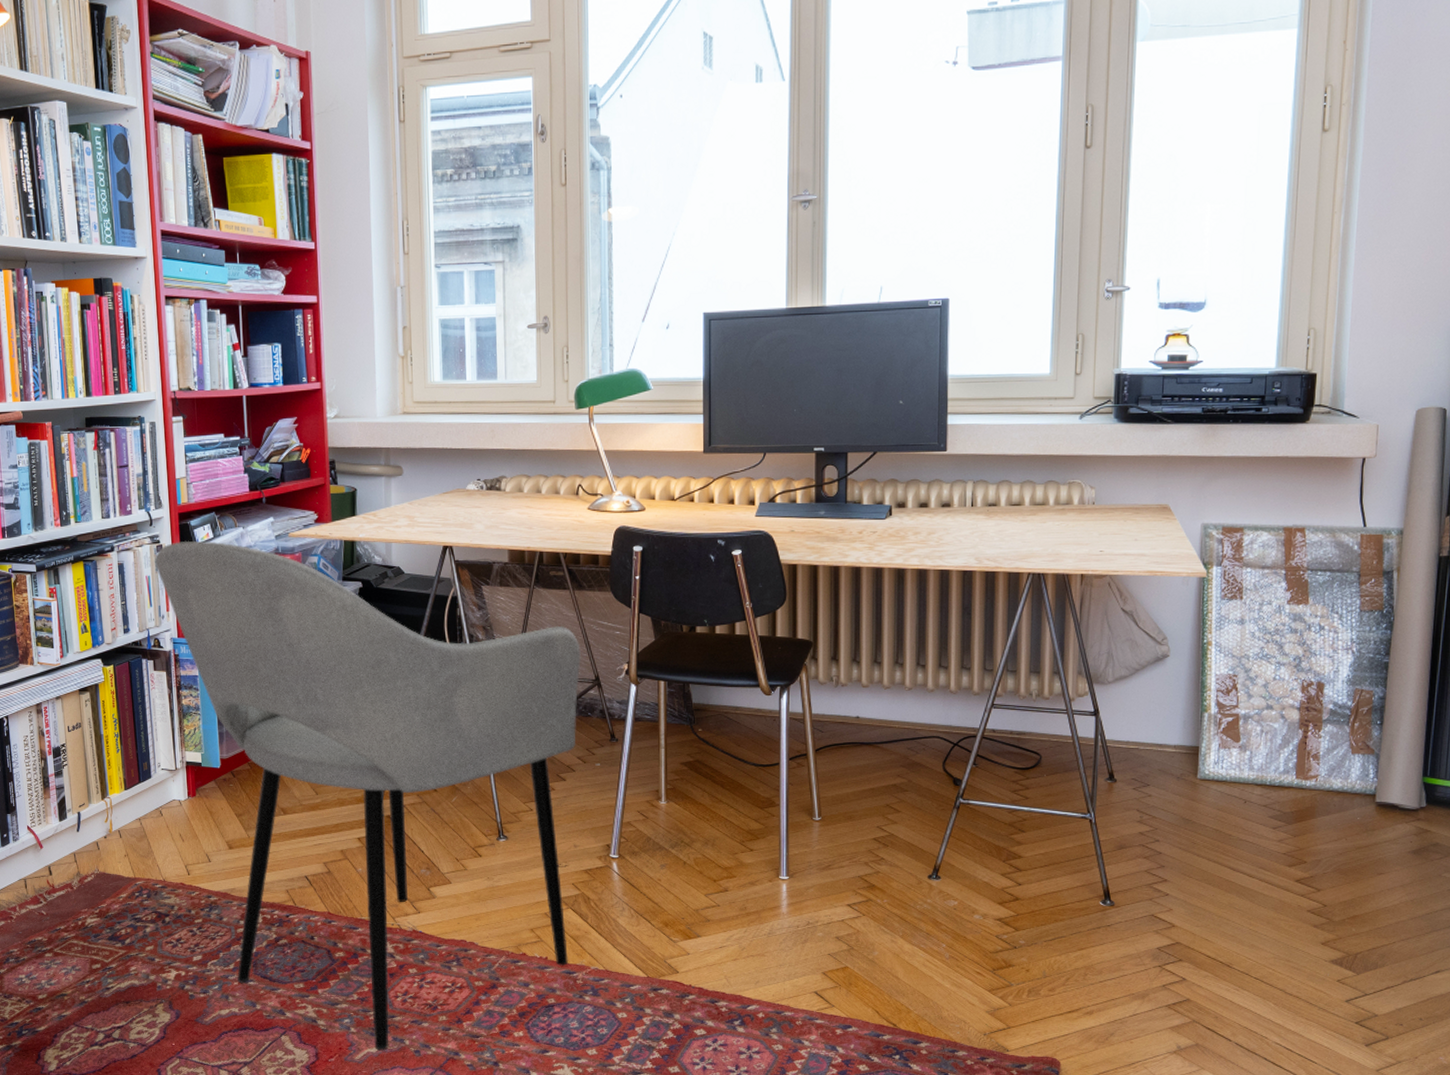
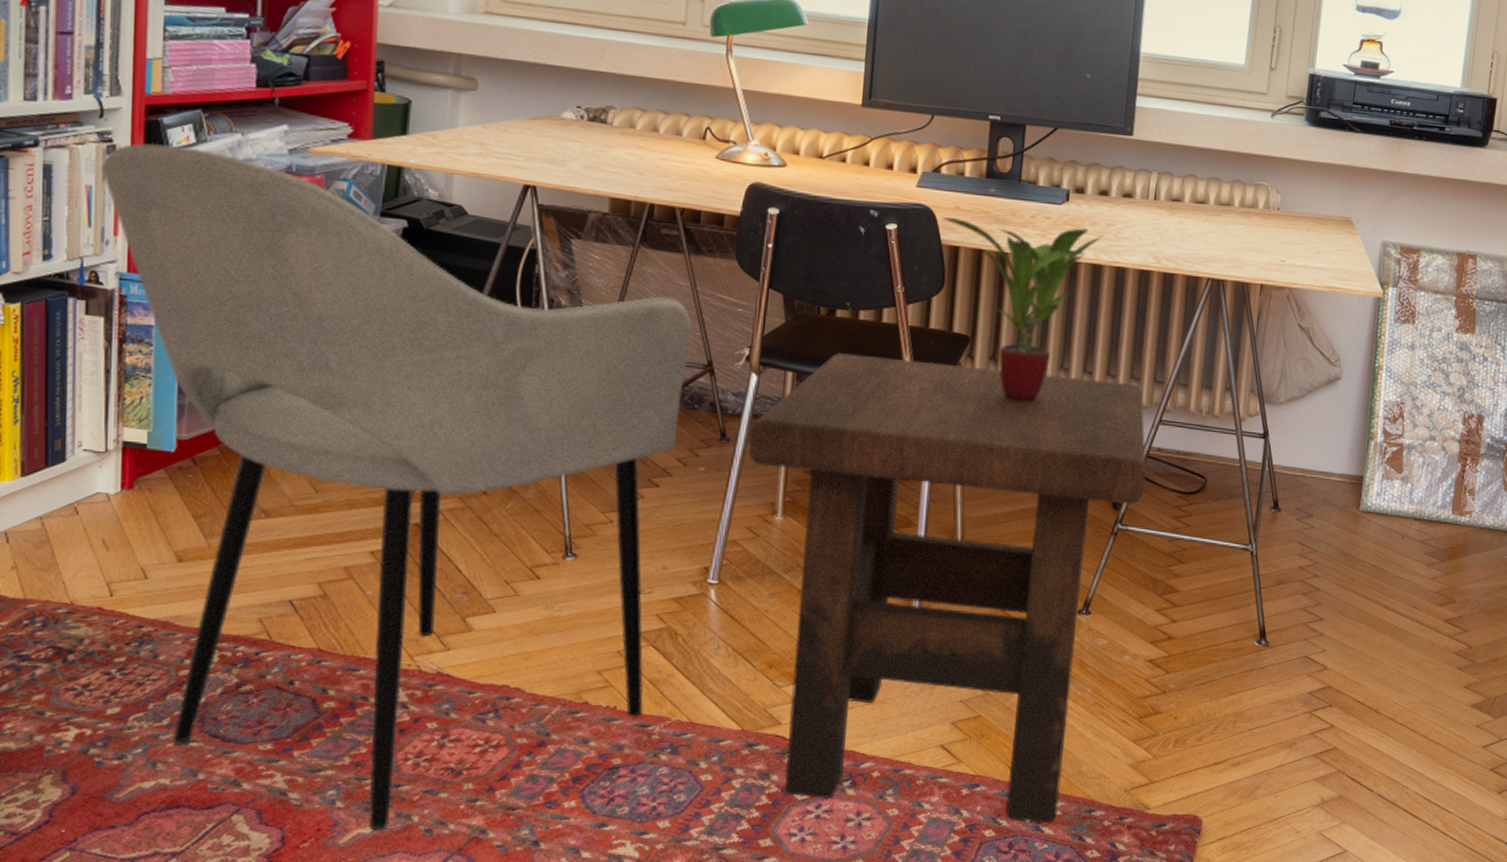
side table: none [634,663,983,1061] -> present [748,353,1146,824]
potted plant: none [780,538,925,695] -> present [942,217,1102,402]

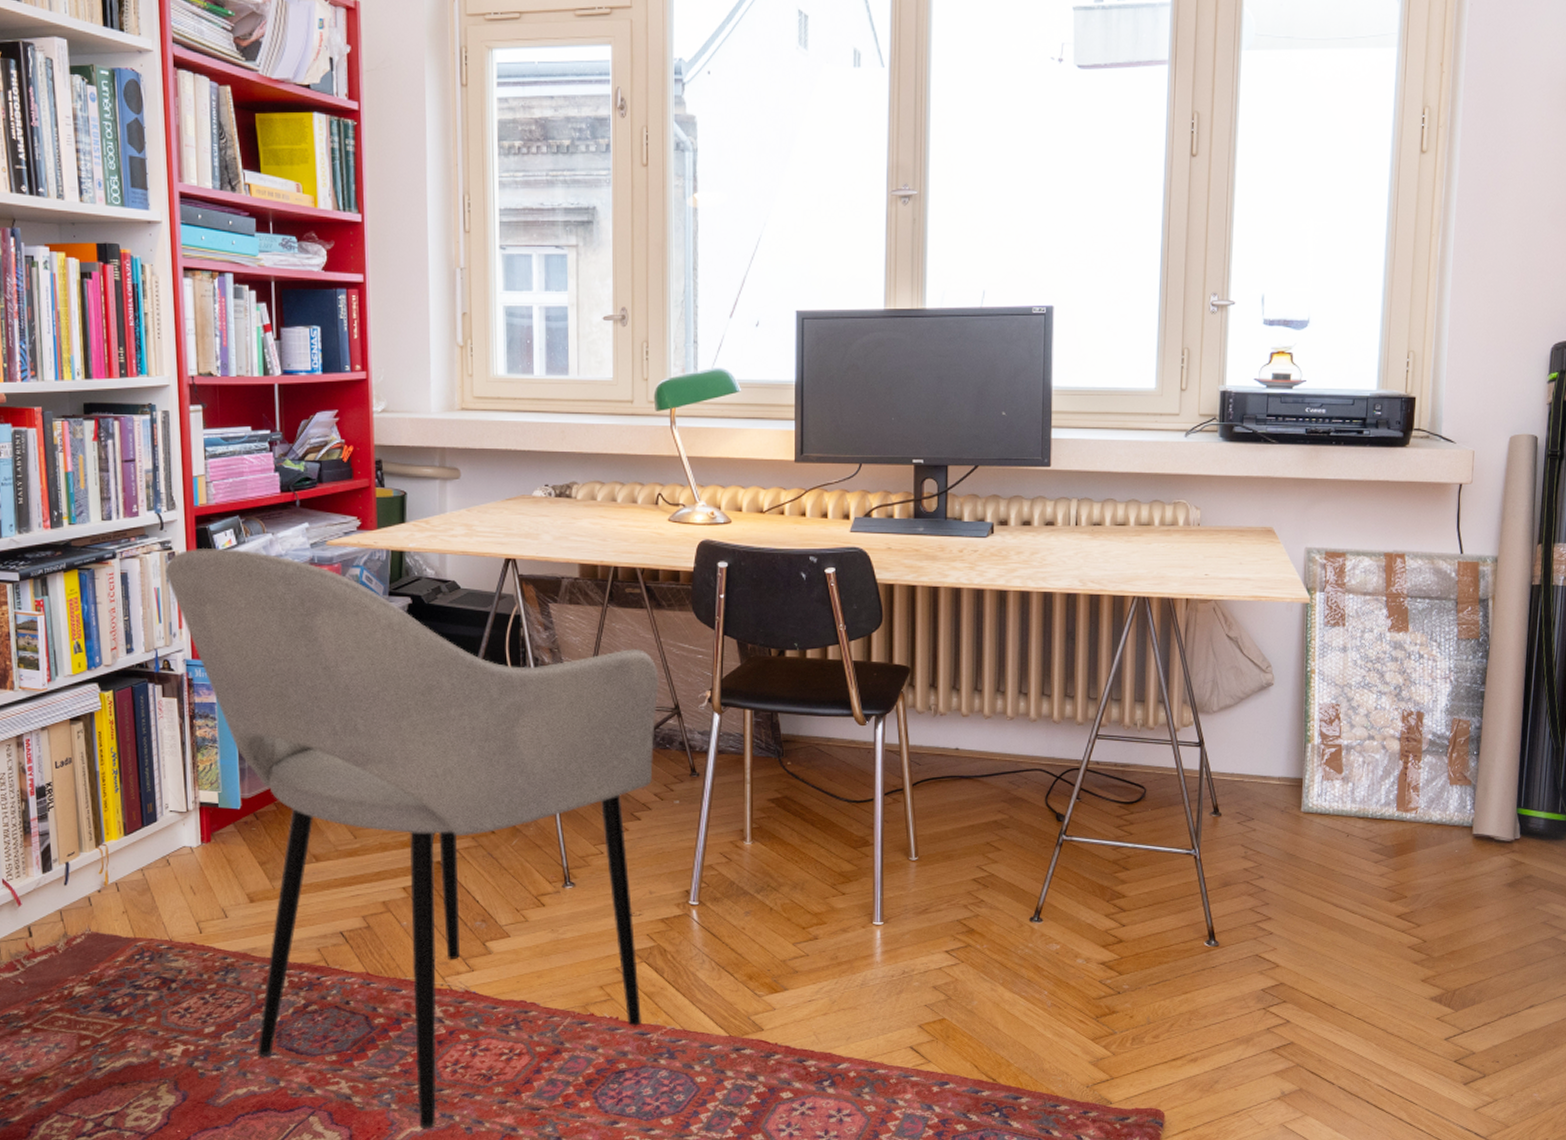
side table: present [748,353,1146,824] -> none [716,690,1086,1118]
potted plant: present [942,217,1102,402] -> none [876,558,1028,725]

